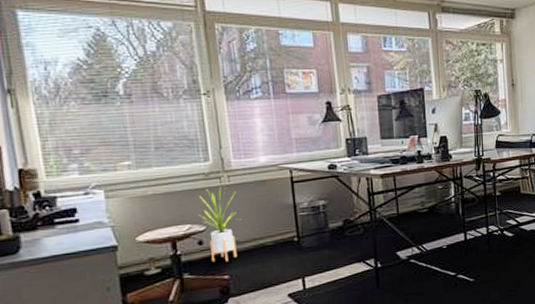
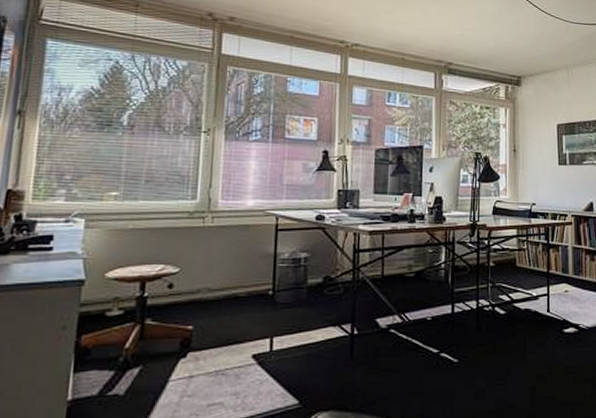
house plant: present [198,187,237,262] -> none [177,228,217,311]

